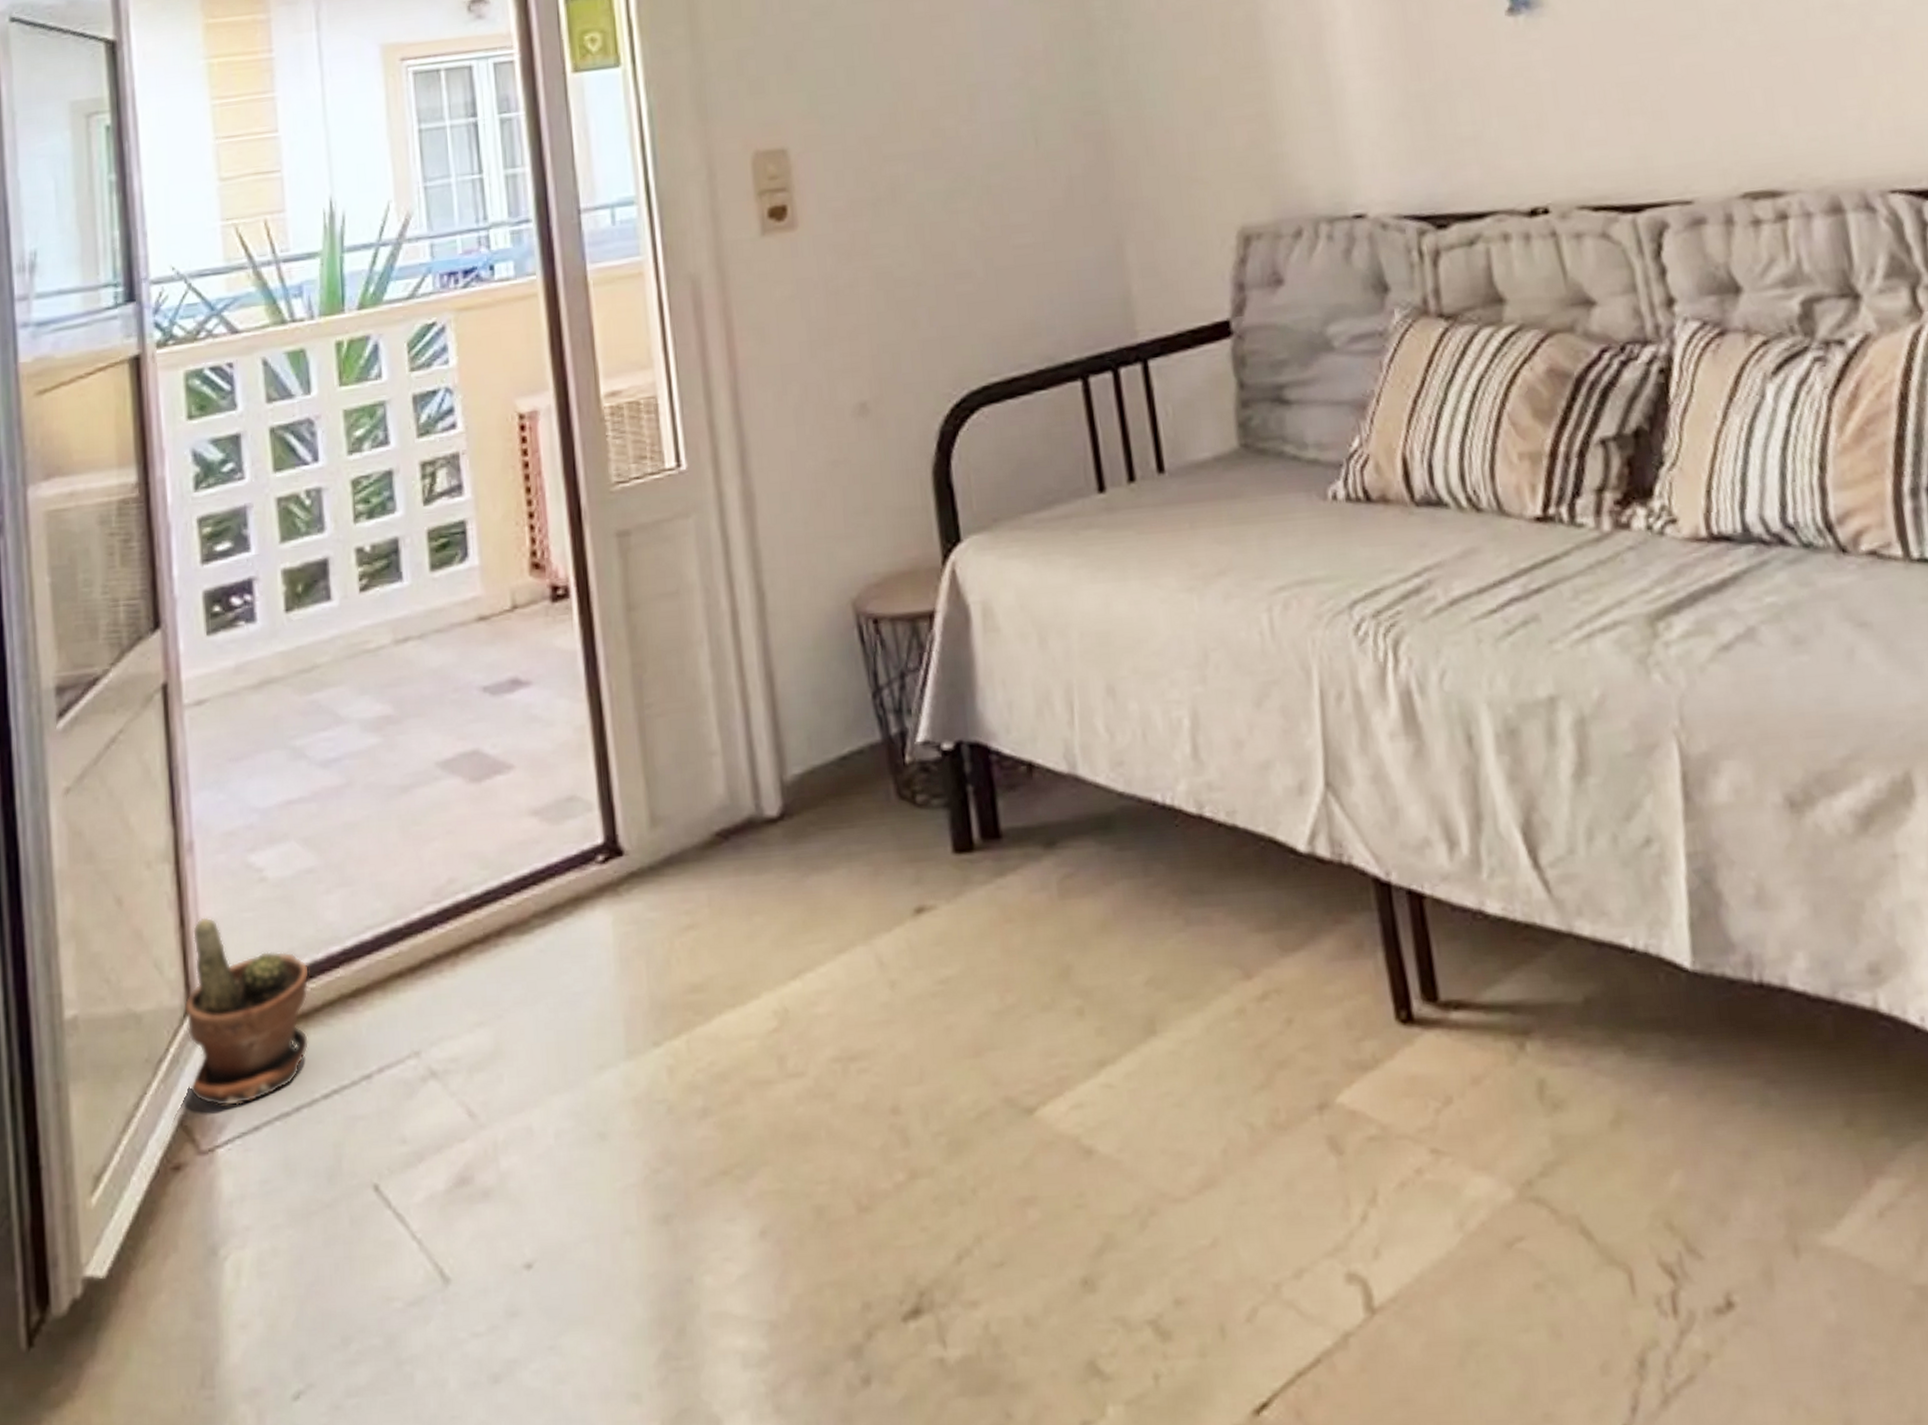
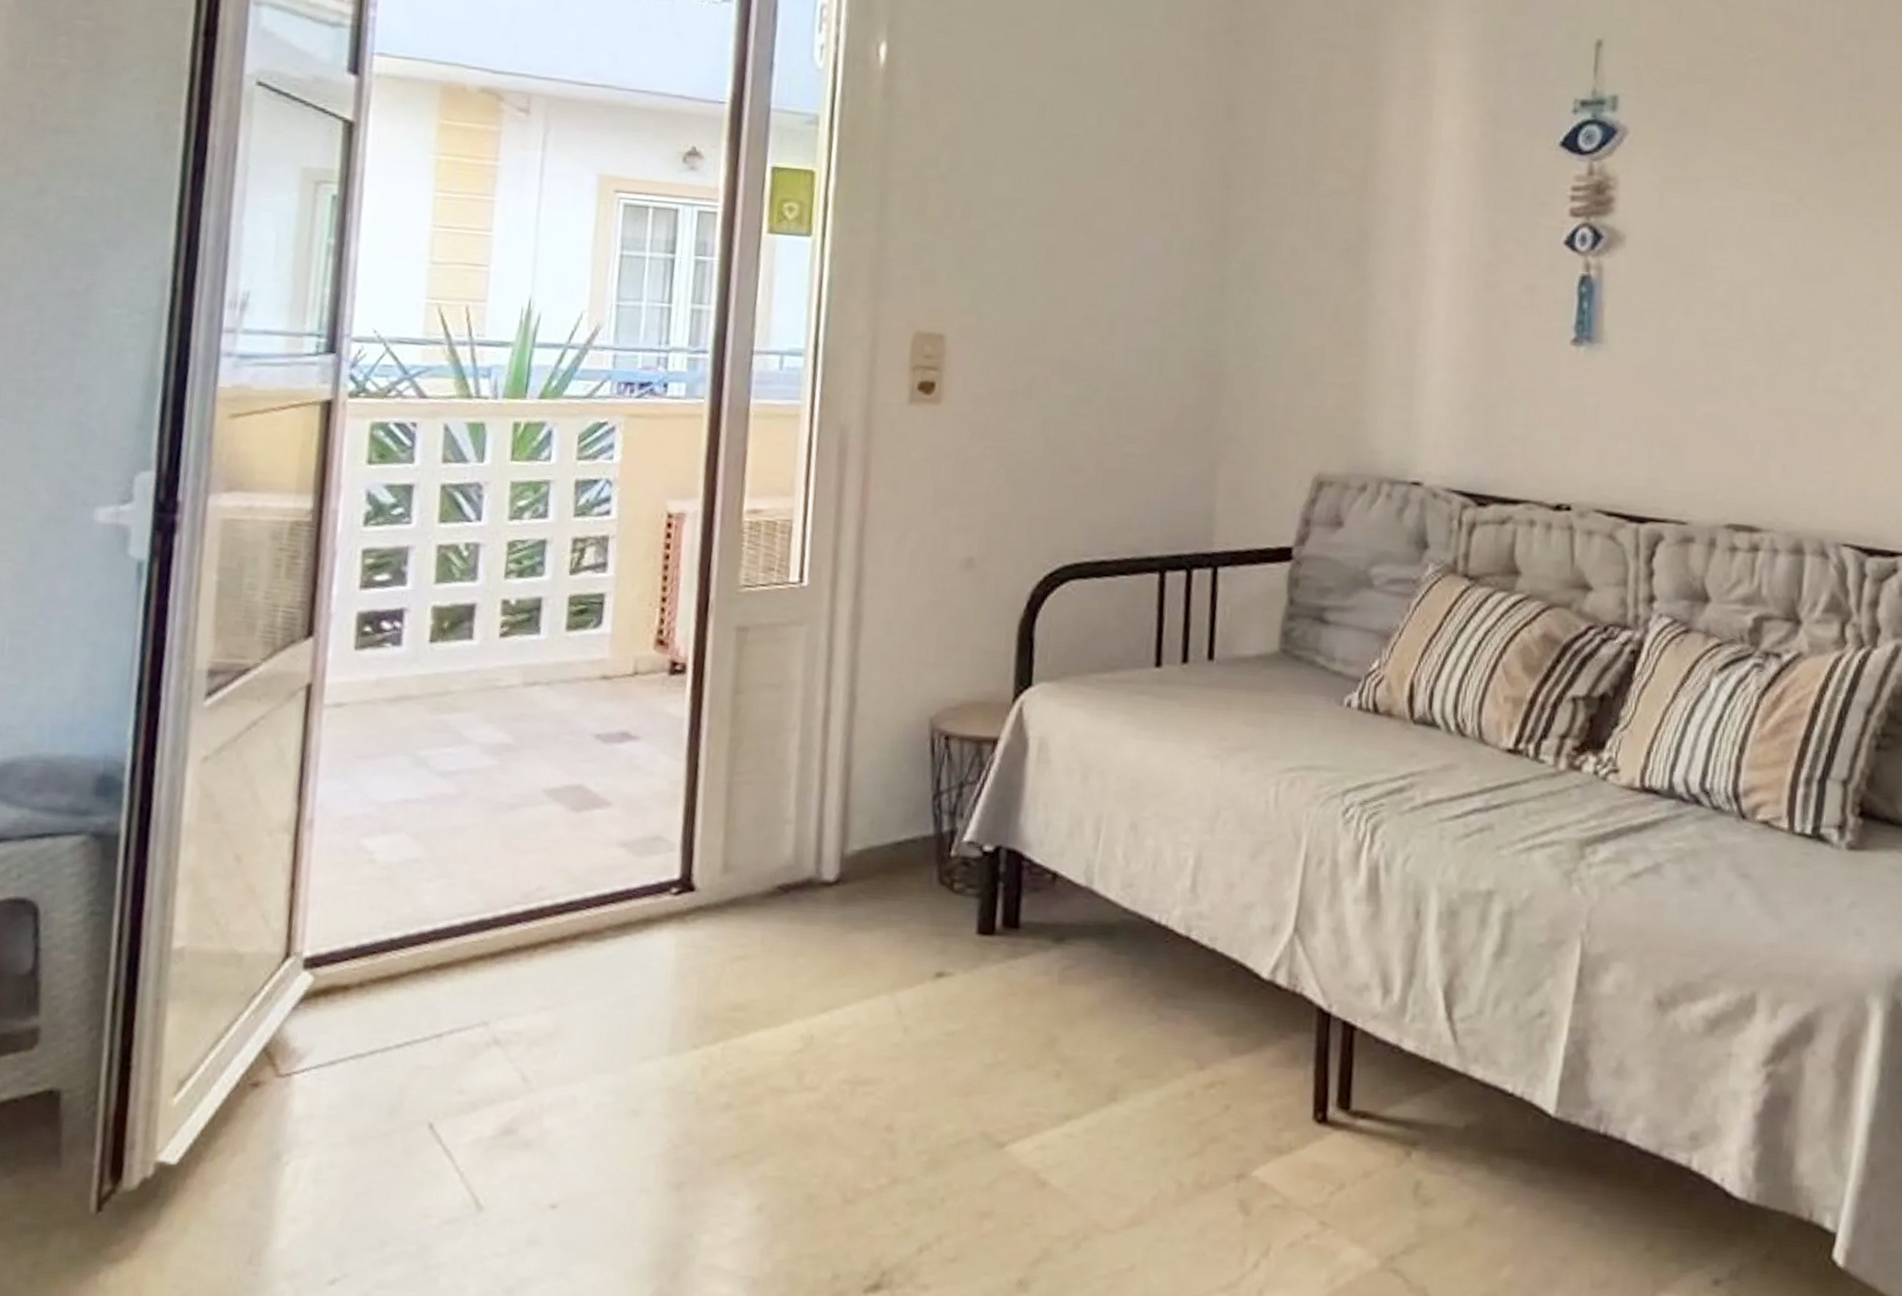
potted plant: present [184,917,310,1107] -> none [277,883,401,1042]

